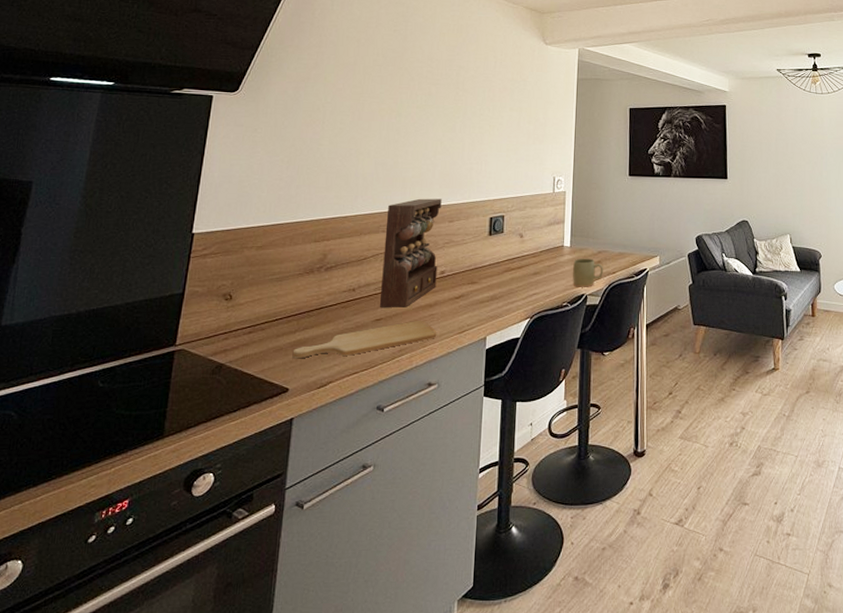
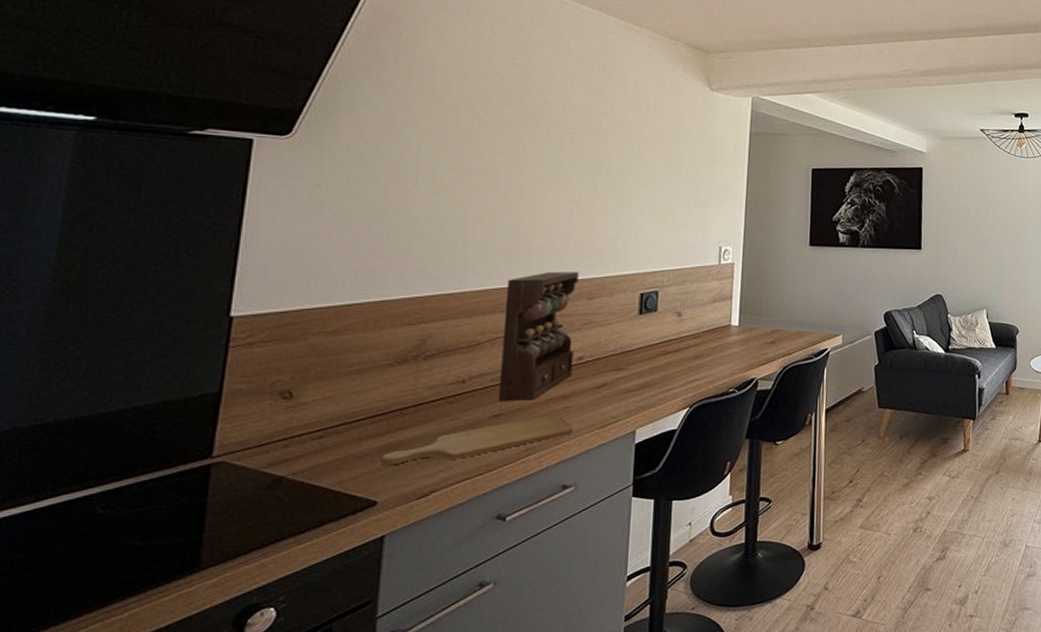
mug: present [572,258,603,287] -> none [740,338,777,371]

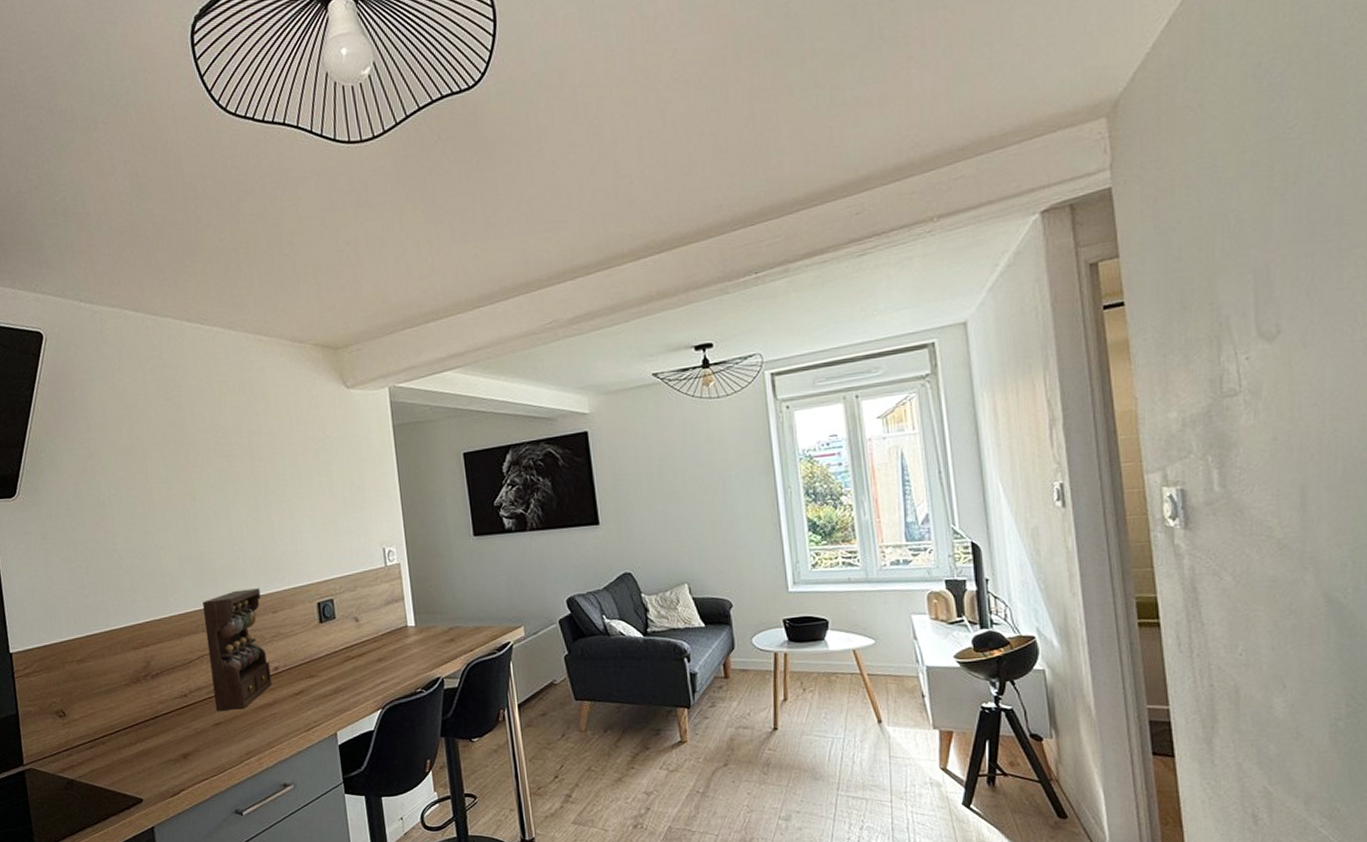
chopping board: present [381,415,574,466] -> none [138,721,283,770]

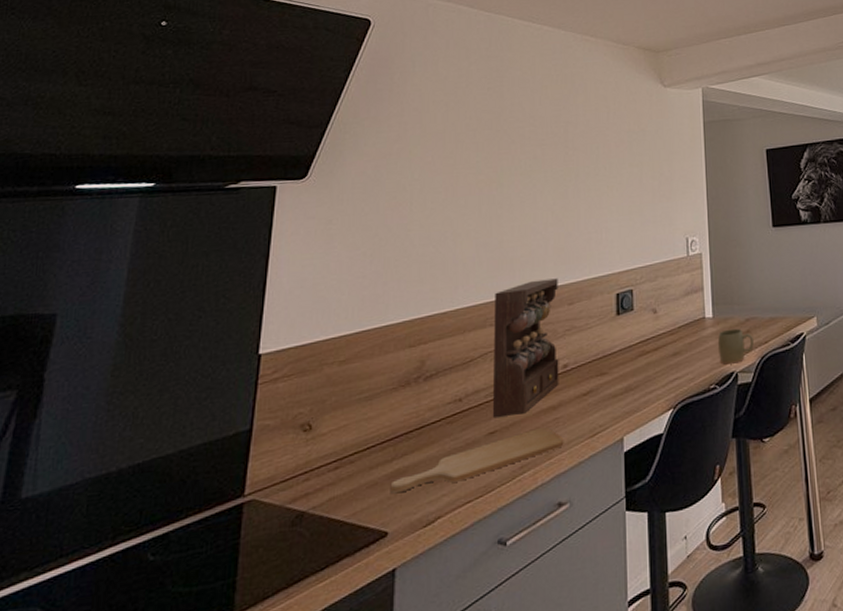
chopping board: none [138,721,283,770] -> present [390,427,564,494]
mug: none [421,636,459,671] -> present [717,328,754,365]

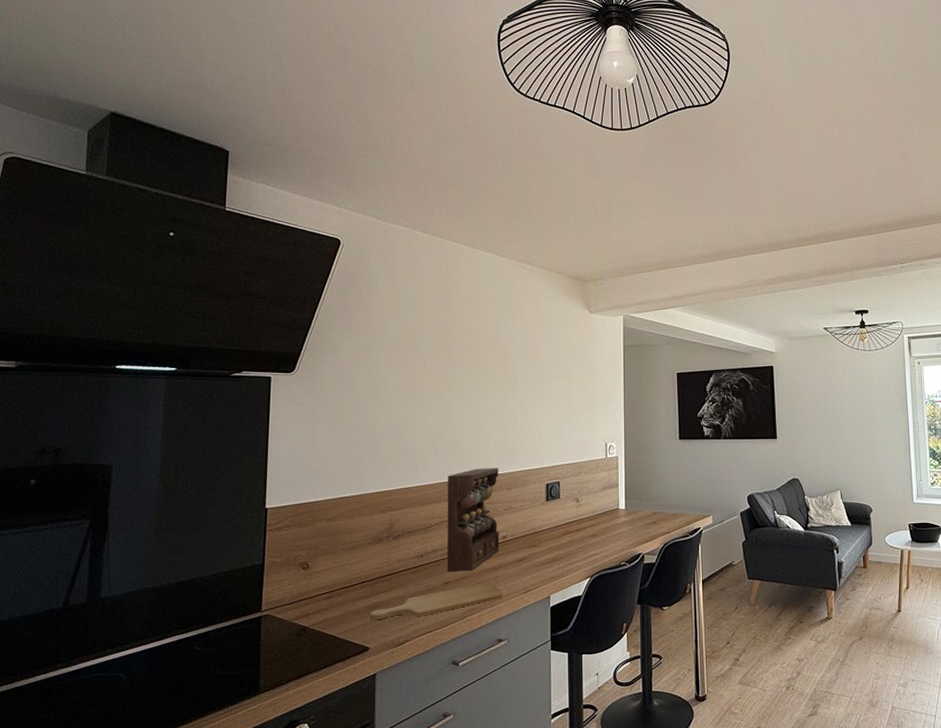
mug: present [717,328,754,365] -> none [628,519,658,547]

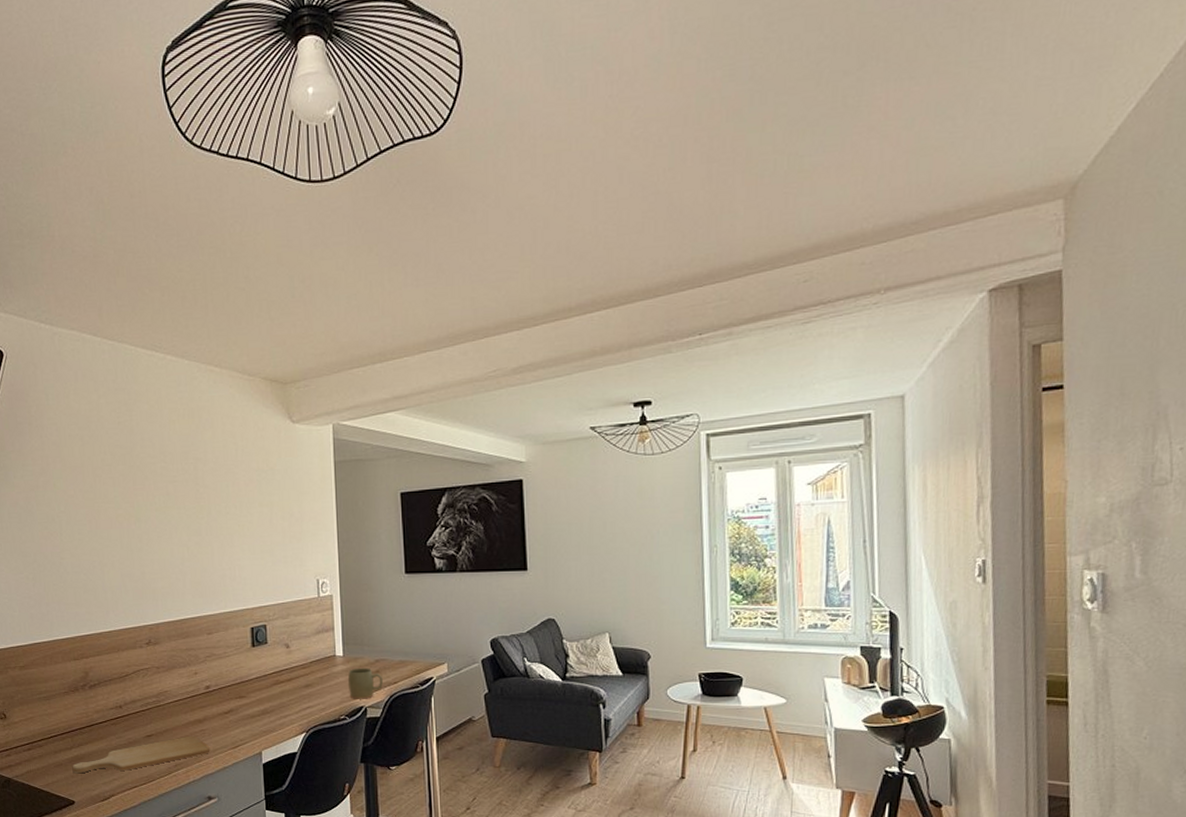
spice rack: present [447,468,499,571] -> none [142,610,203,723]
mug: none [628,519,658,547] -> present [347,667,383,699]

